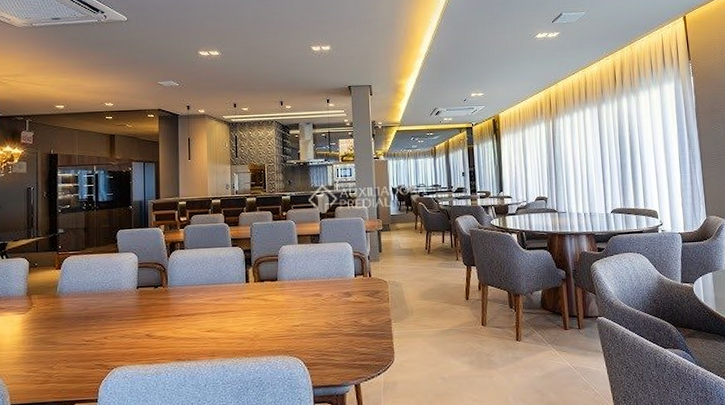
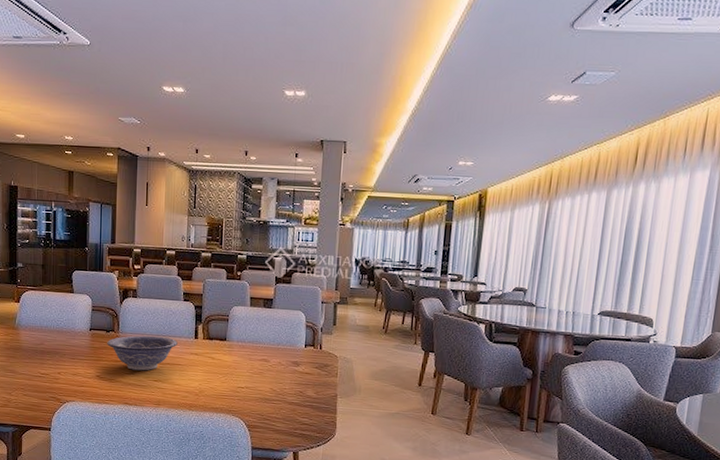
decorative bowl: none [156,285,229,324] -> present [107,335,178,371]

